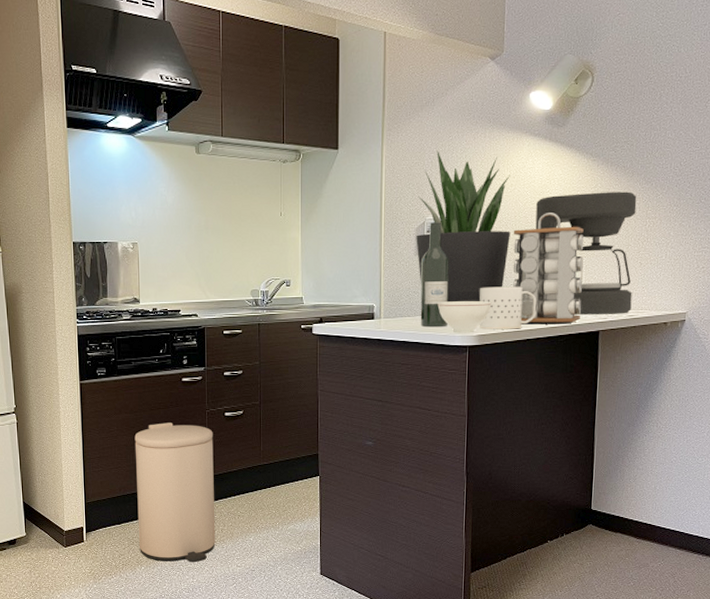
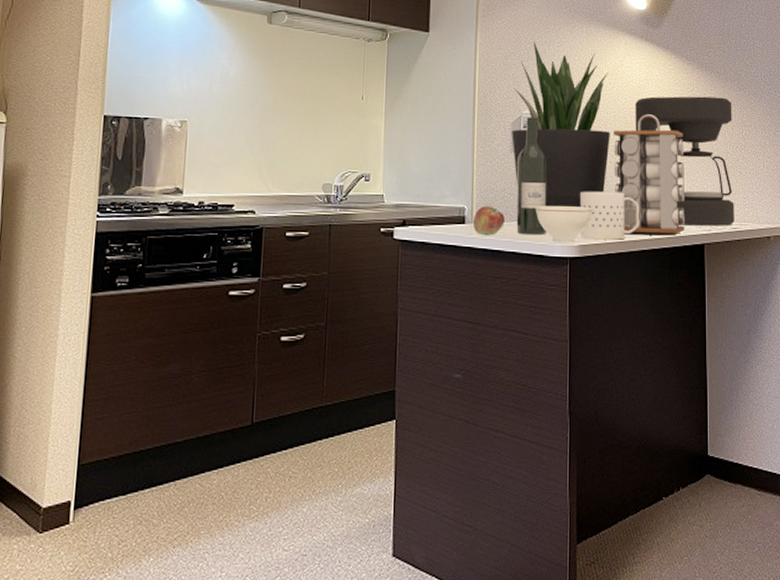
pedal bin: present [134,423,216,563] -> none [149,350,264,548]
fruit: none [381,303,409,329] -> present [472,206,505,236]

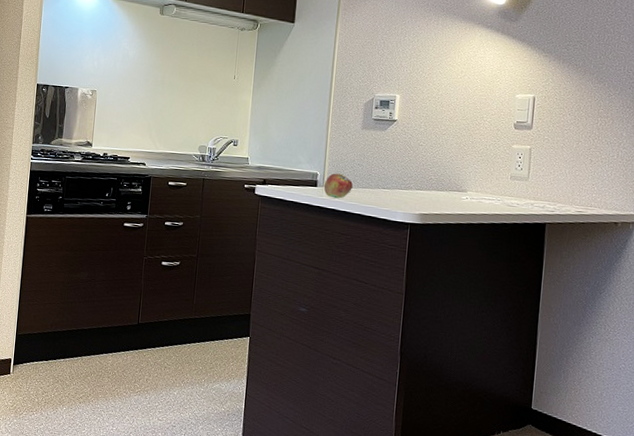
planter: present [512,41,610,208] -> none [363,32,461,182]
wine bottle: present [516,117,548,236] -> none [362,99,396,203]
bowl: present [535,206,593,243] -> none [381,176,436,211]
mug: present [579,191,640,240] -> none [422,166,483,212]
spice rack: present [613,114,686,236] -> none [459,101,533,213]
coffee maker: present [635,96,735,226] -> none [484,85,589,210]

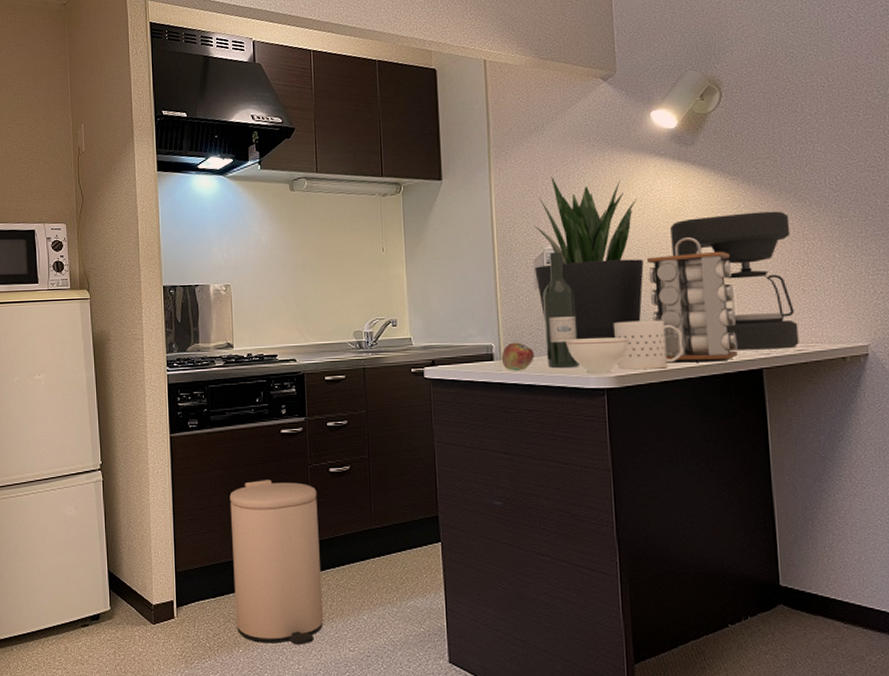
pedal bin: none [63,264,149,410] -> present [229,480,324,645]
wine bottle: none [362,99,396,203] -> present [542,252,581,369]
planter: none [363,32,461,182] -> present [534,176,644,340]
bowl: none [381,176,436,211] -> present [565,337,629,375]
mug: none [422,166,483,212] -> present [612,320,684,370]
spice rack: none [459,101,533,213] -> present [646,237,739,363]
coffee maker: none [484,85,589,210] -> present [670,211,799,350]

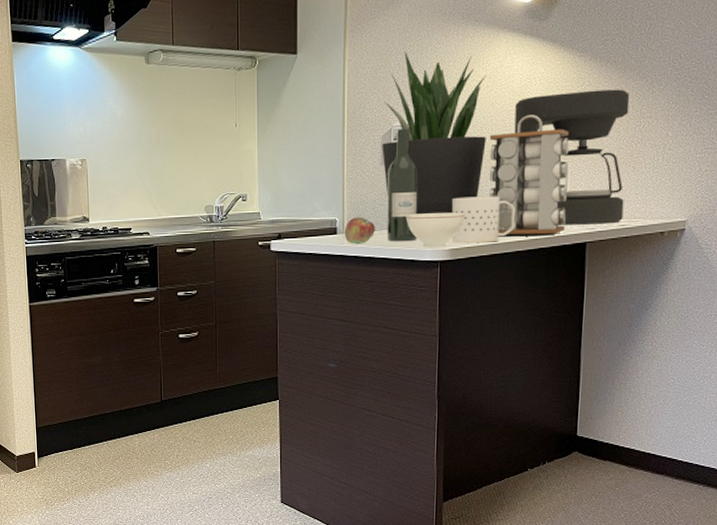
pedal bin: present [229,480,324,645] -> none [86,345,171,489]

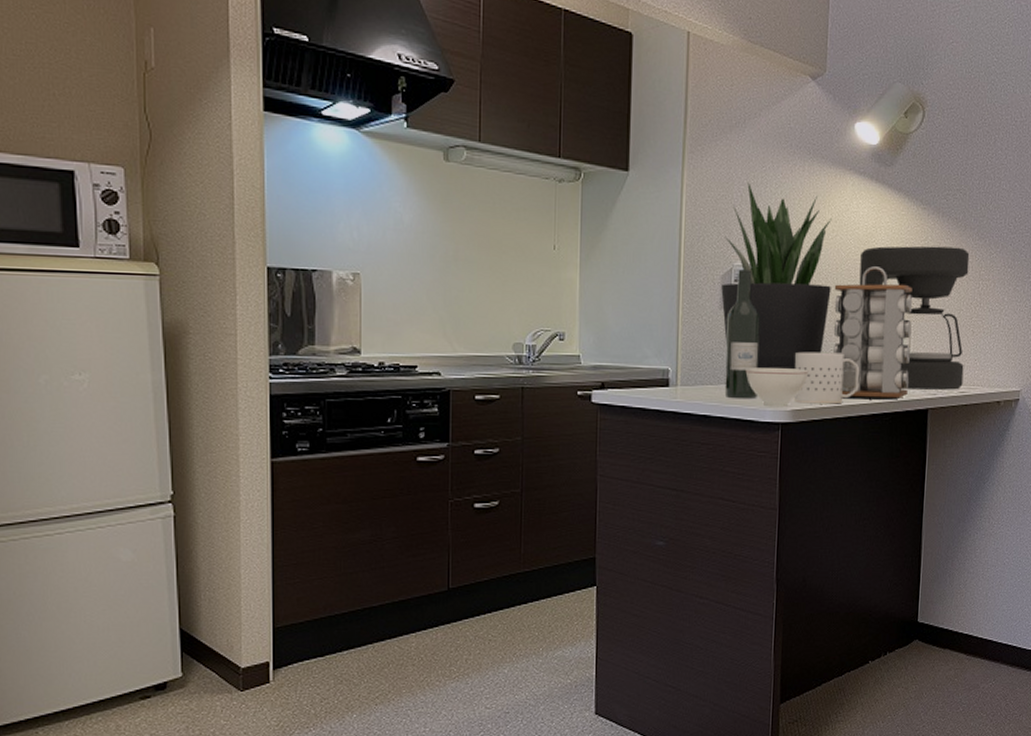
fruit: present [344,217,375,245] -> none [677,367,712,400]

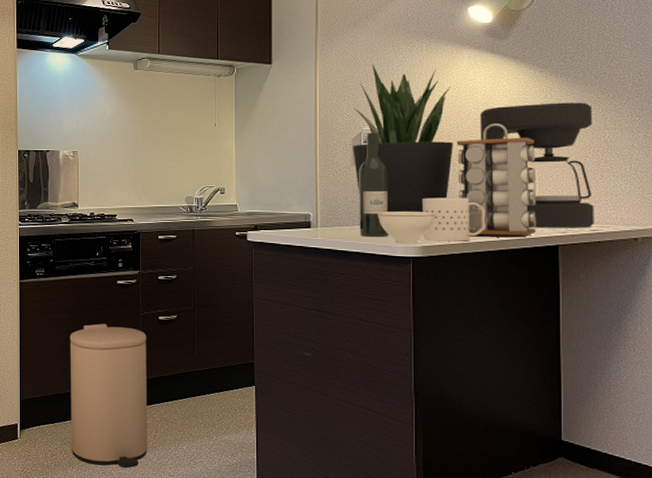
pedal bin: none [348,516,458,706] -> present [70,324,148,469]

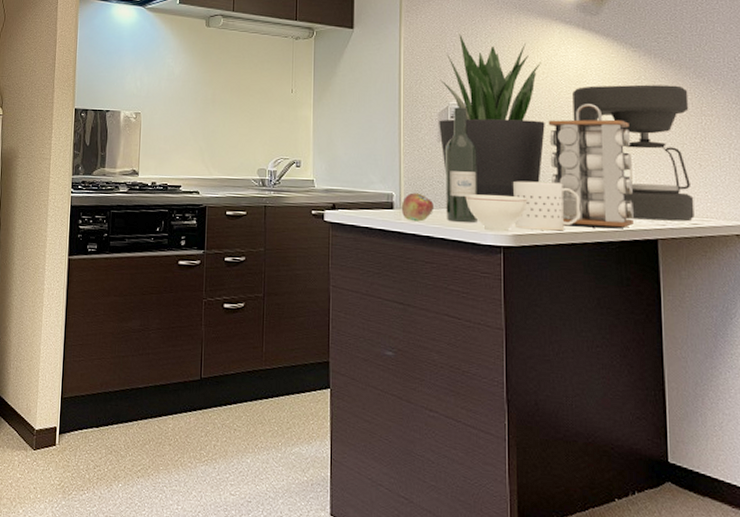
pedal bin: present [70,324,148,469] -> none [118,310,210,485]
fruit: none [317,212,348,238] -> present [401,192,433,222]

